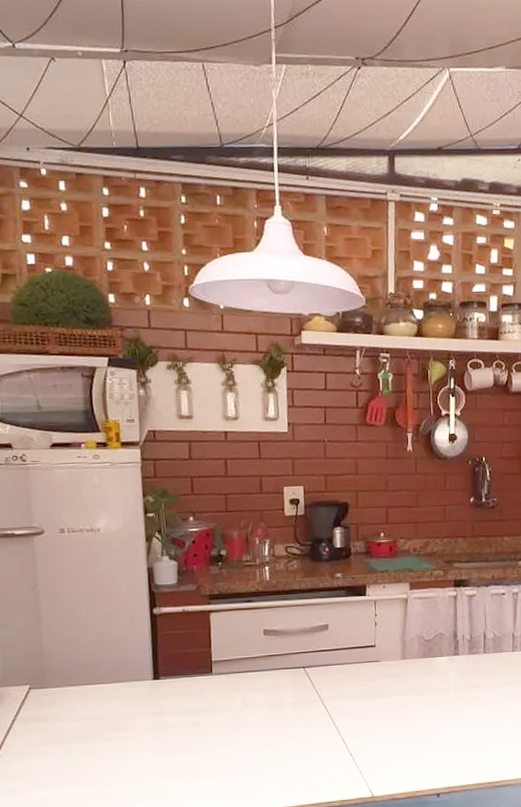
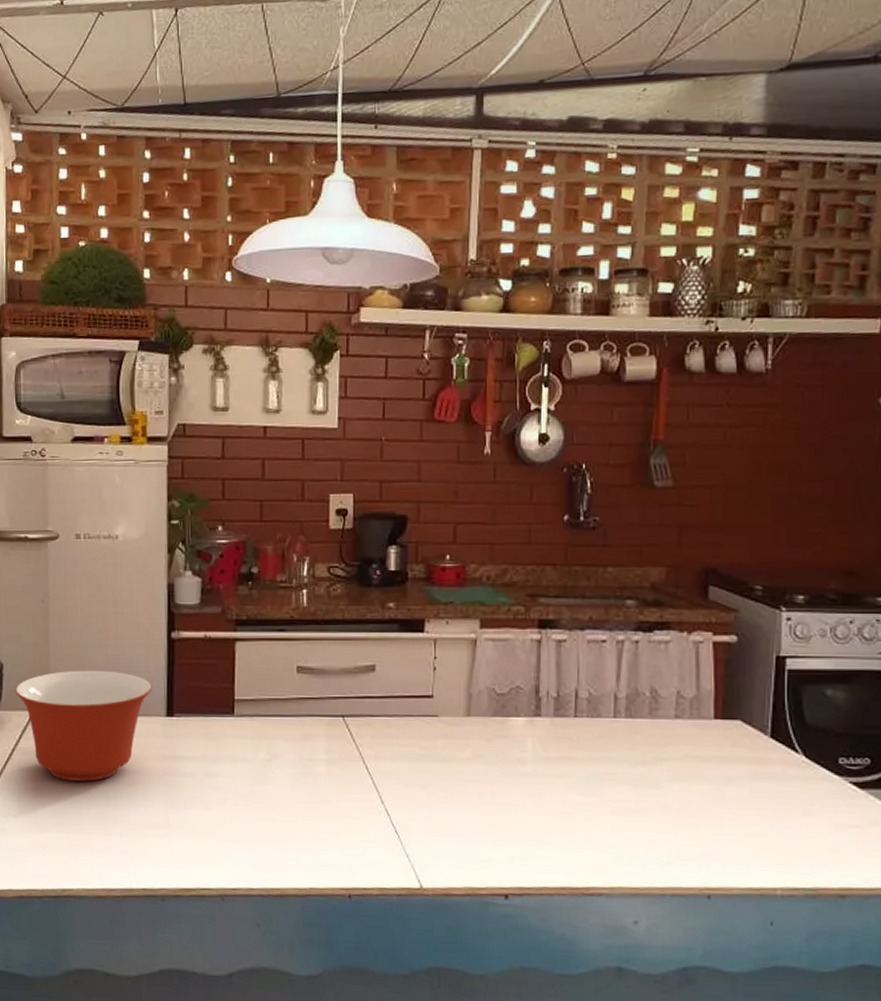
mixing bowl: none [11,645,139,742] -> present [14,670,152,782]

